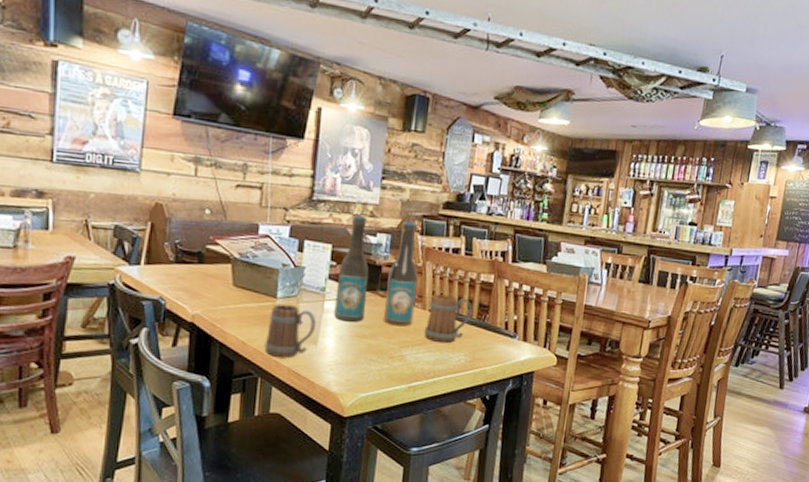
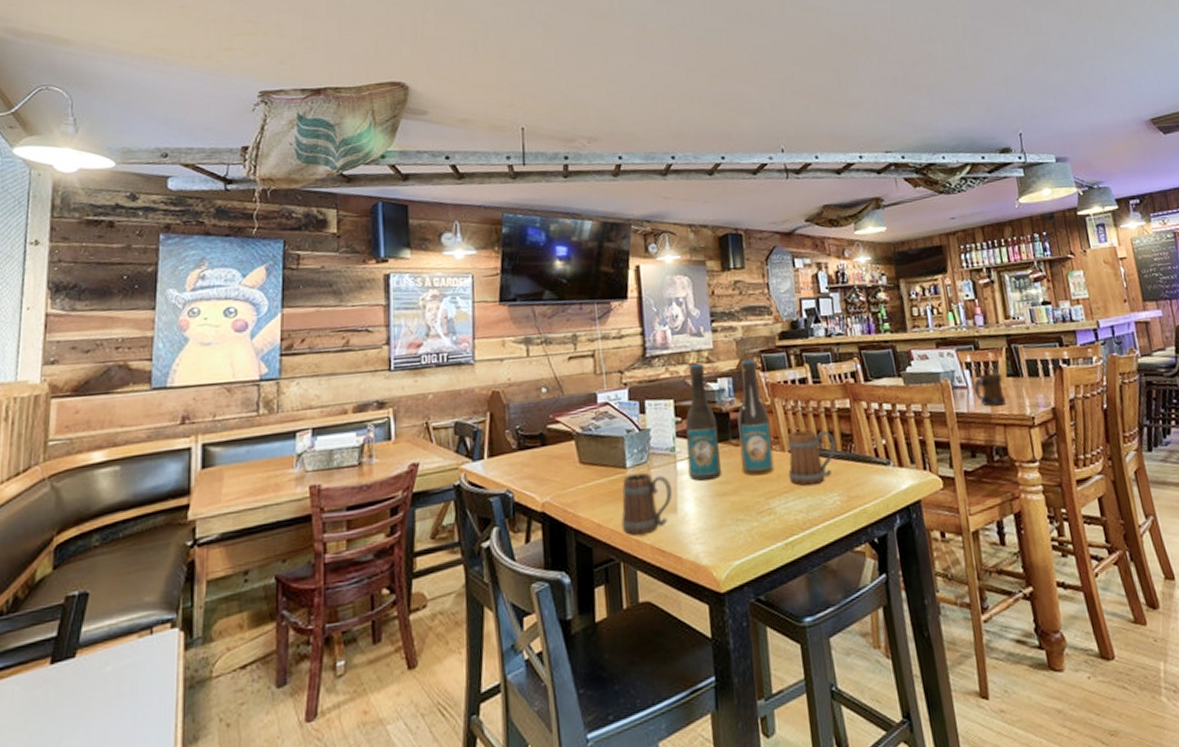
beer mug: none [606,275,634,306] -> present [973,373,1007,406]

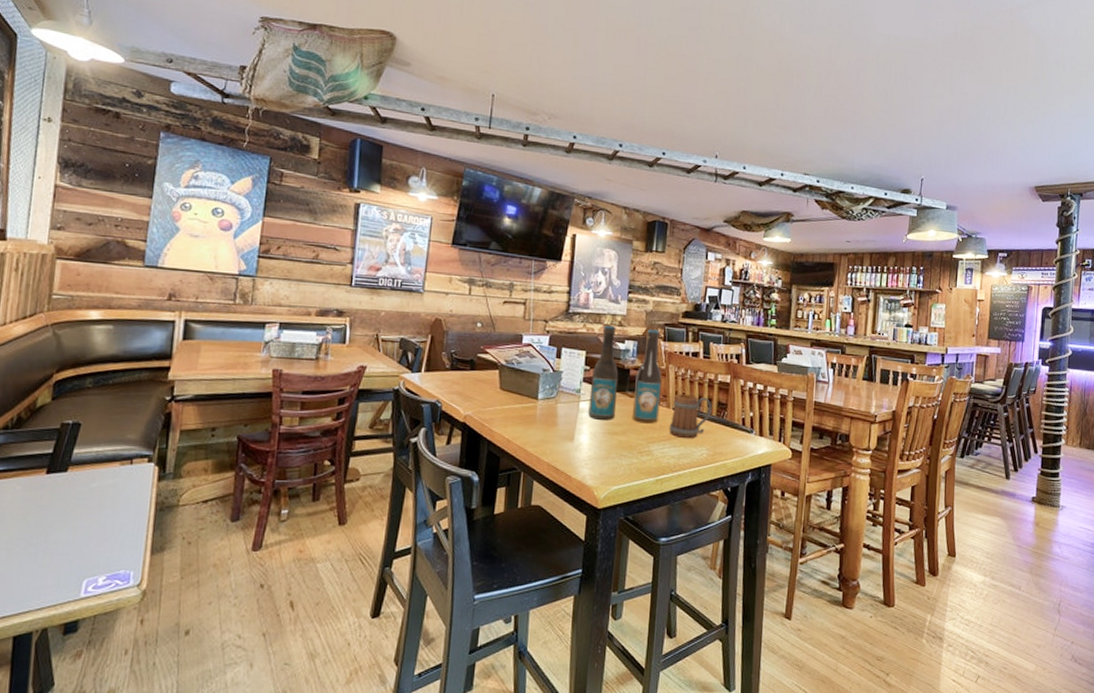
beer mug: present [621,472,673,535] -> none [526,404,573,453]
beer mug: present [973,373,1007,406] -> none [834,374,858,402]

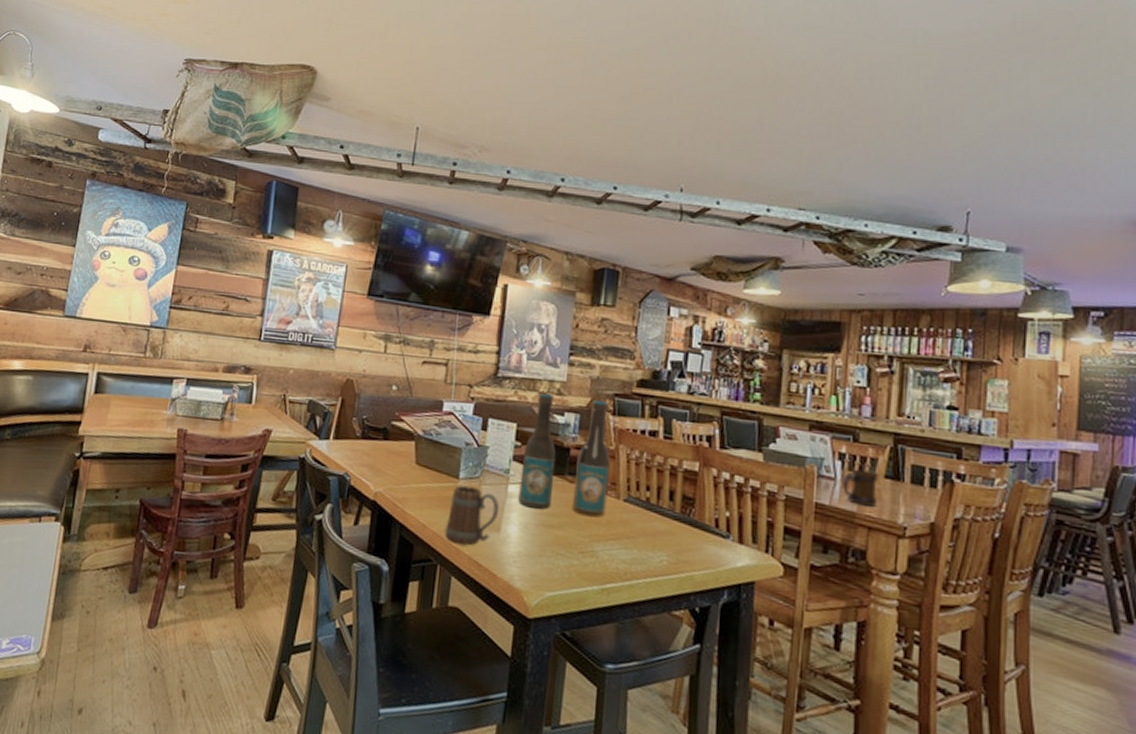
beer mug: none [526,404,573,453] -> present [444,485,500,545]
beer mug: present [669,394,712,439] -> none [618,482,675,541]
beer mug: none [834,374,858,402] -> present [843,468,878,507]

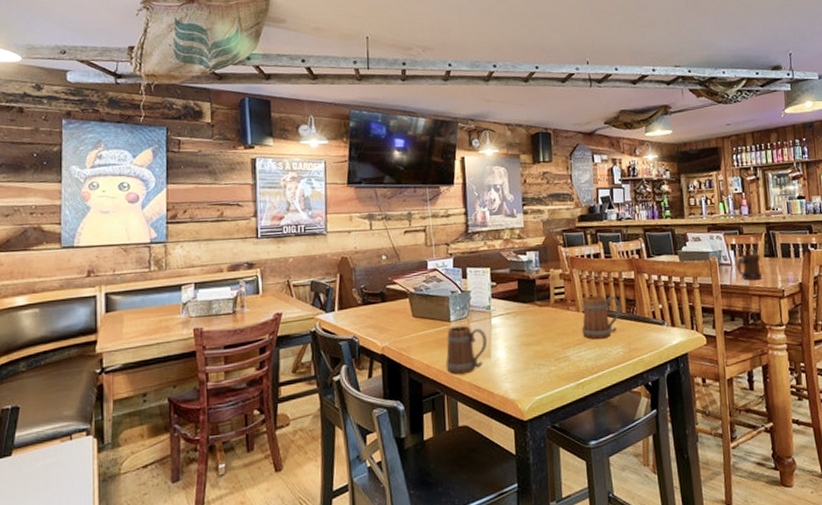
beer bottle: present [518,393,611,518] -> none [499,237,571,333]
beer mug: none [618,482,675,541] -> present [581,295,621,340]

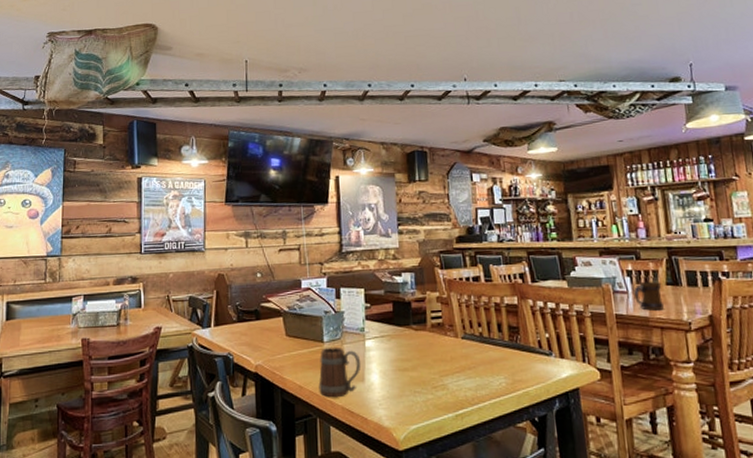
beer mug: present [581,295,621,340] -> none [460,321,503,369]

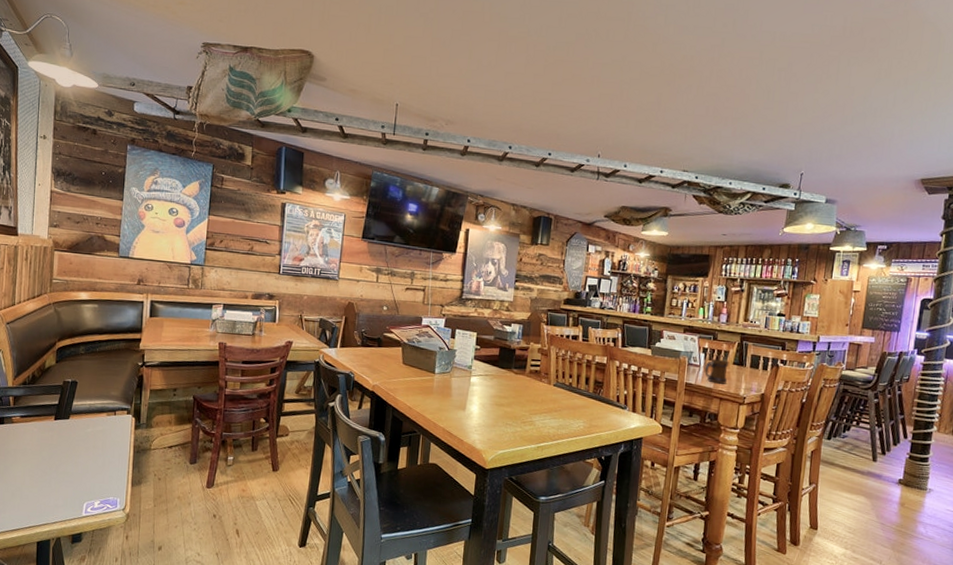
beer mug: present [318,347,361,397] -> none [425,378,465,420]

